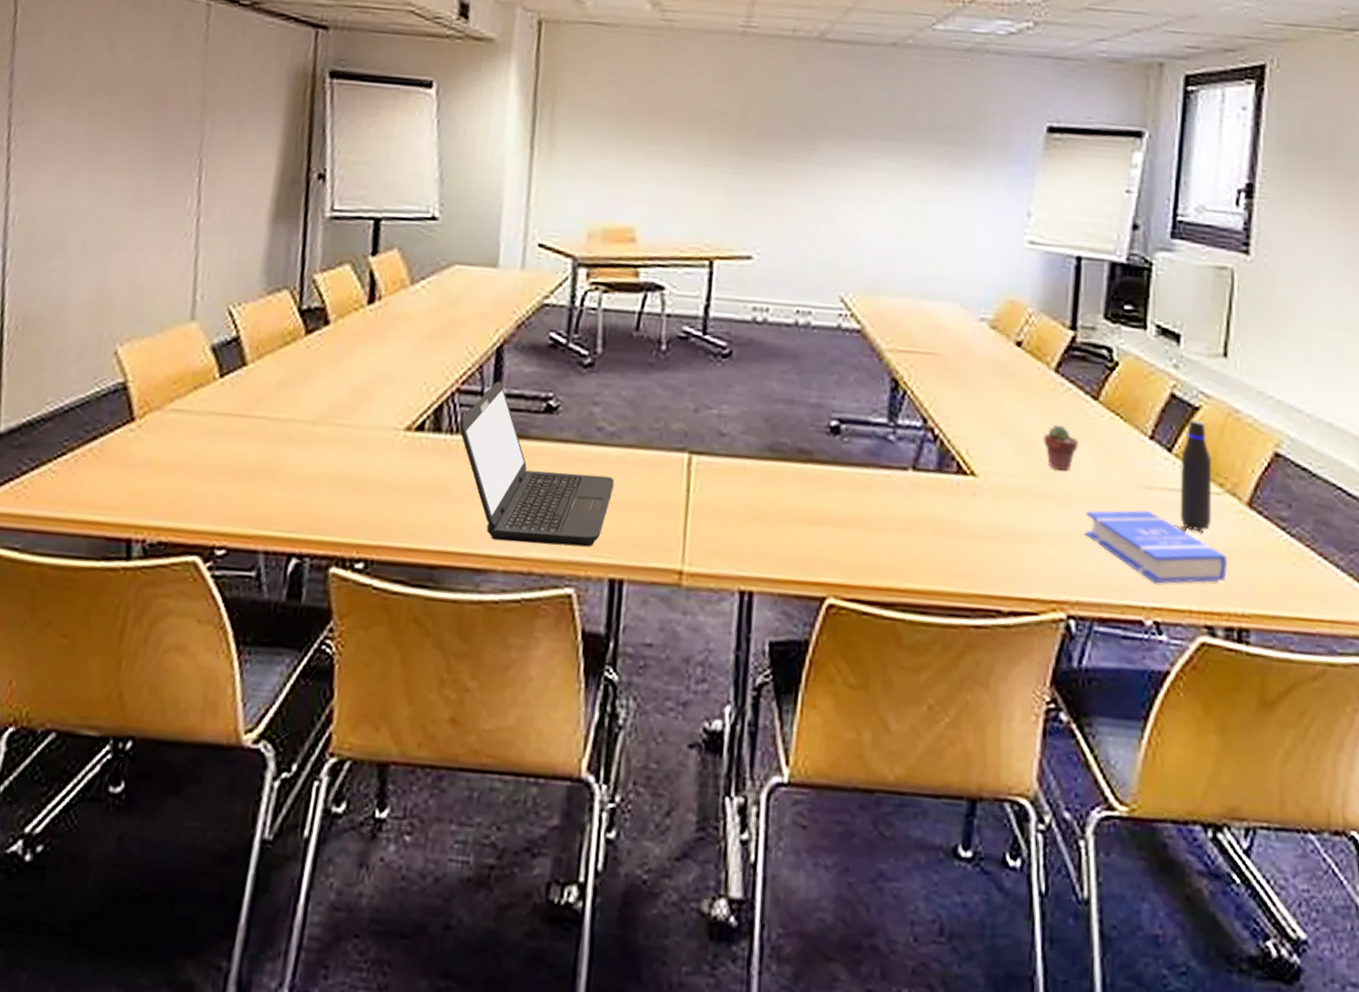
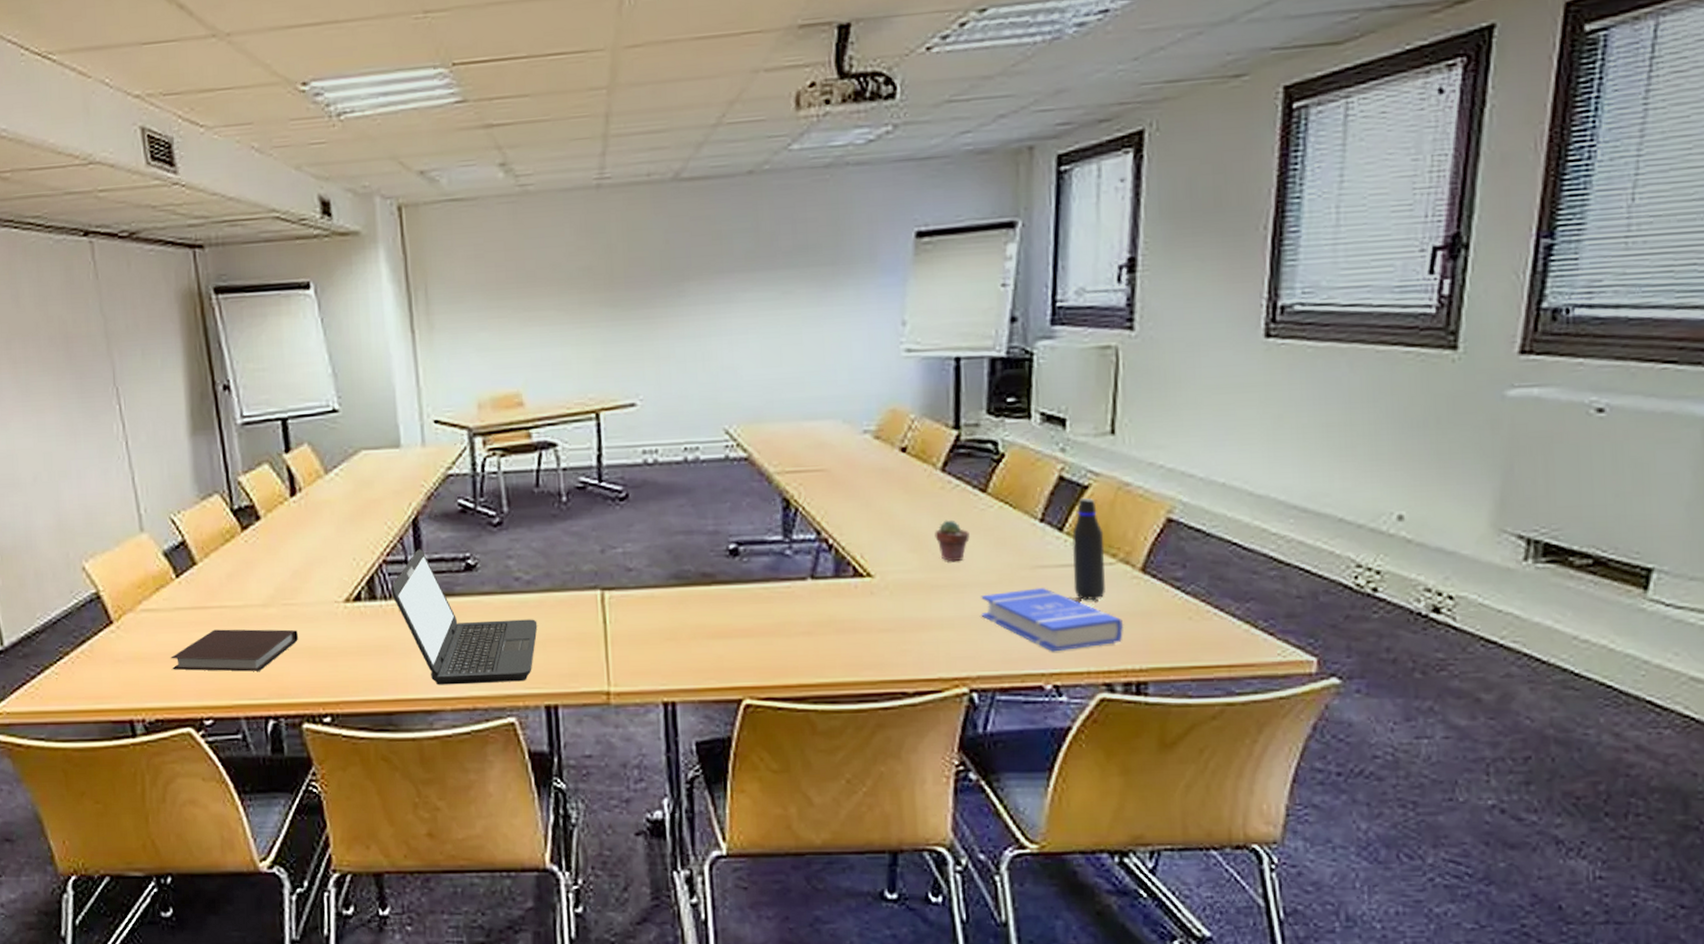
notebook: none [192,443,346,498] -> present [171,629,298,672]

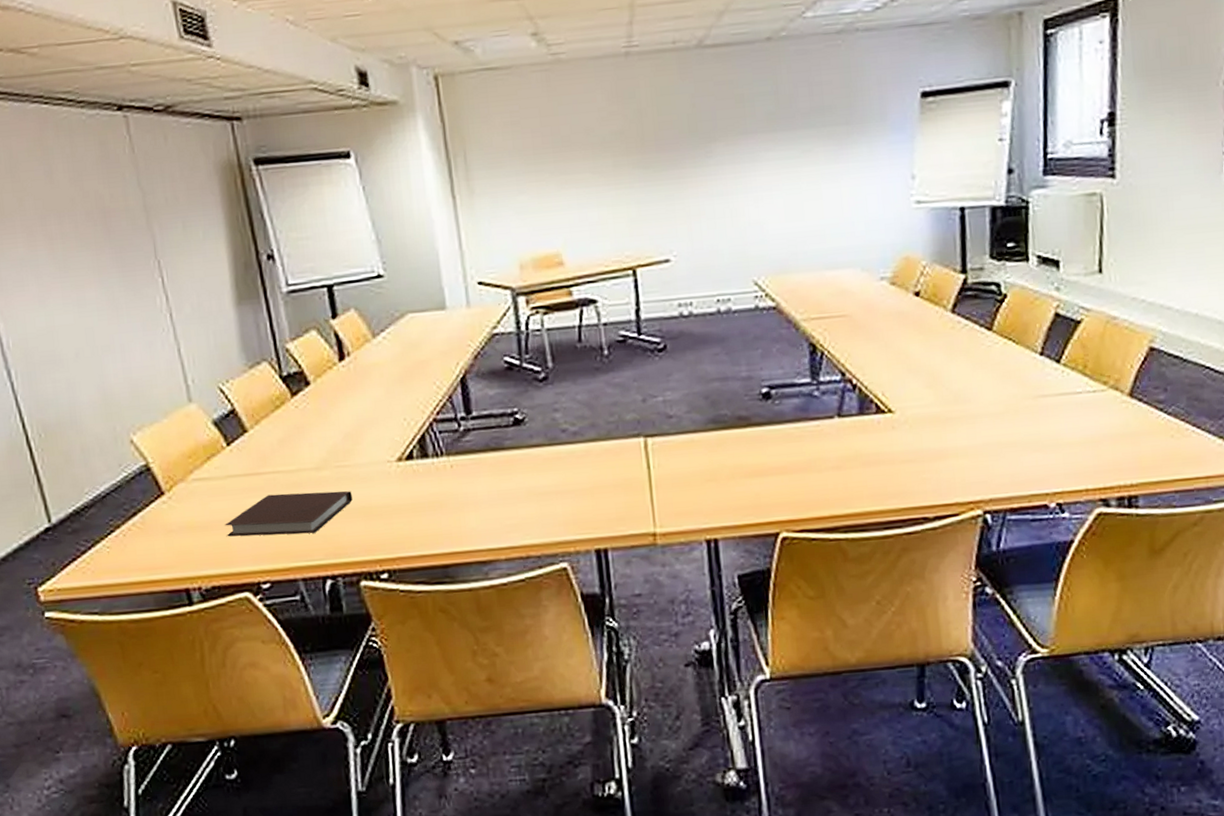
laptop: present [391,549,538,685] -> none [442,406,585,536]
potted succulent: present [935,520,970,562] -> none [947,357,979,396]
book: present [981,588,1124,652] -> none [990,415,1116,473]
water bottle: present [1072,498,1105,601] -> none [1068,332,1099,426]

